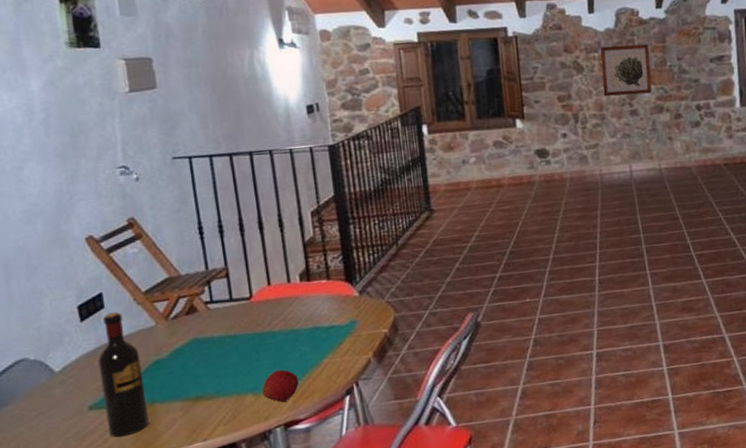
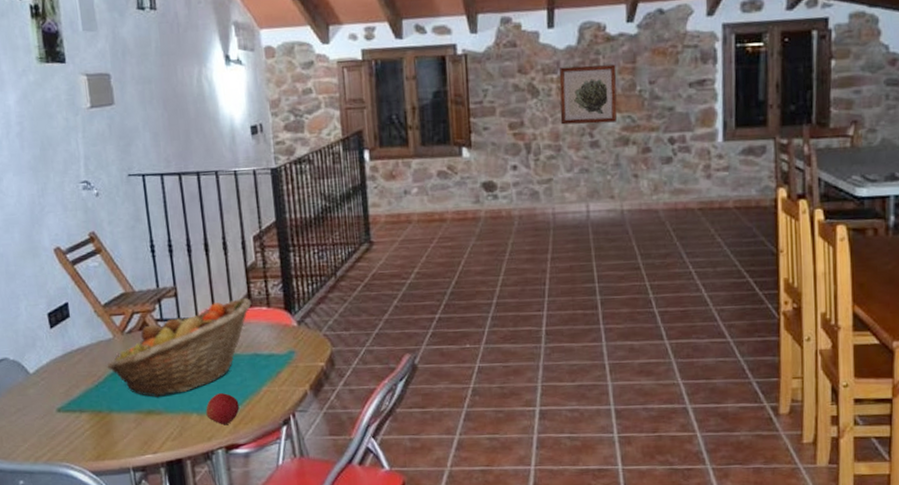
wine bottle: present [98,311,149,437] -> none [65,322,107,441]
fruit basket: none [148,272,310,382] -> present [107,297,252,397]

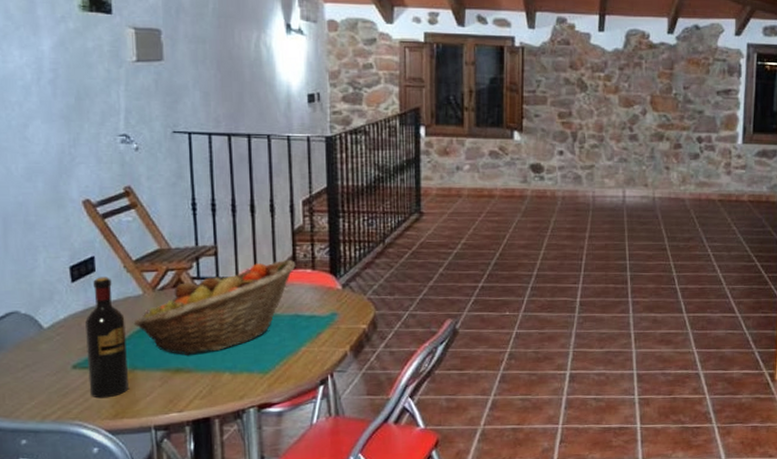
wine bottle: none [65,322,107,441] -> present [85,277,128,398]
apple: present [206,393,240,425] -> none [239,352,276,383]
wall art: present [559,64,617,125] -> none [605,67,656,120]

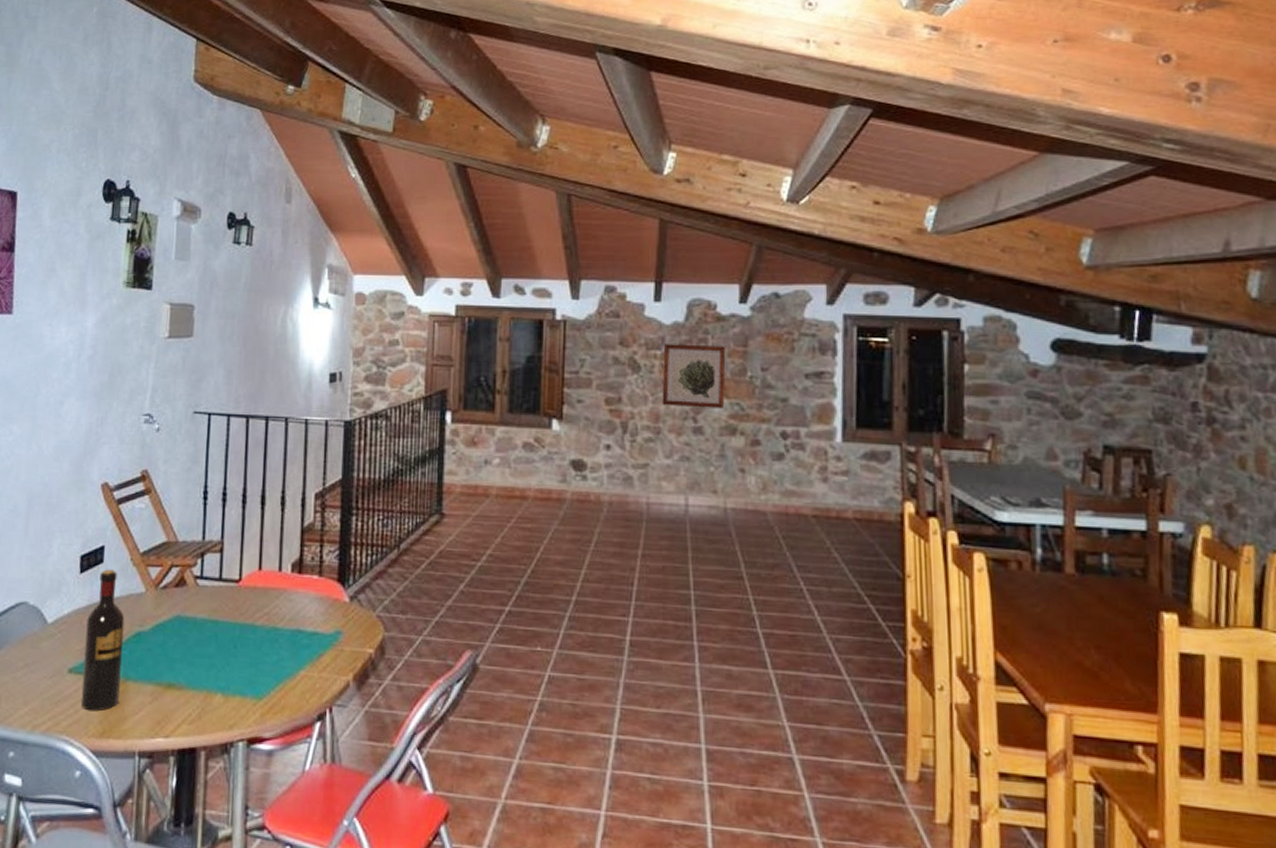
fruit basket: present [133,259,296,355] -> none [132,561,302,669]
wall art: none [605,67,656,120] -> present [662,344,726,408]

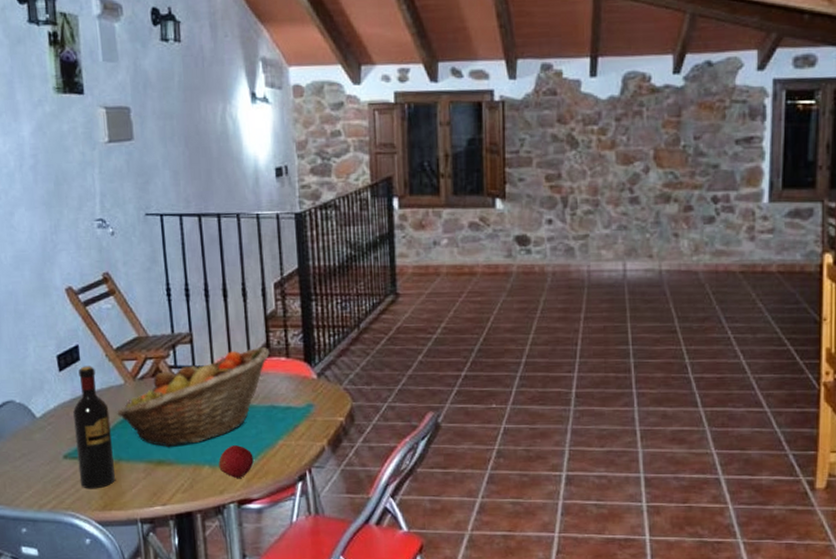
fruit basket: none [132,561,302,669] -> present [117,346,270,447]
apple: none [232,672,271,712] -> present [218,445,254,478]
wall art: present [662,344,726,408] -> none [599,117,660,179]

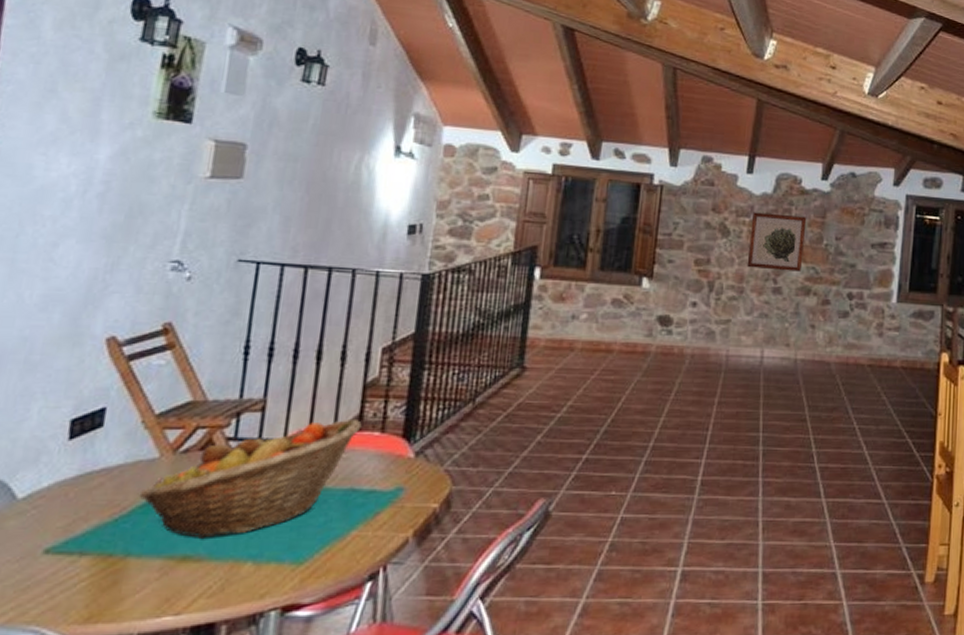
wine bottle: present [73,366,115,489] -> none [59,434,129,595]
apple: present [218,445,254,478] -> none [265,537,315,578]
wall art: none [599,117,660,179] -> present [747,212,807,272]

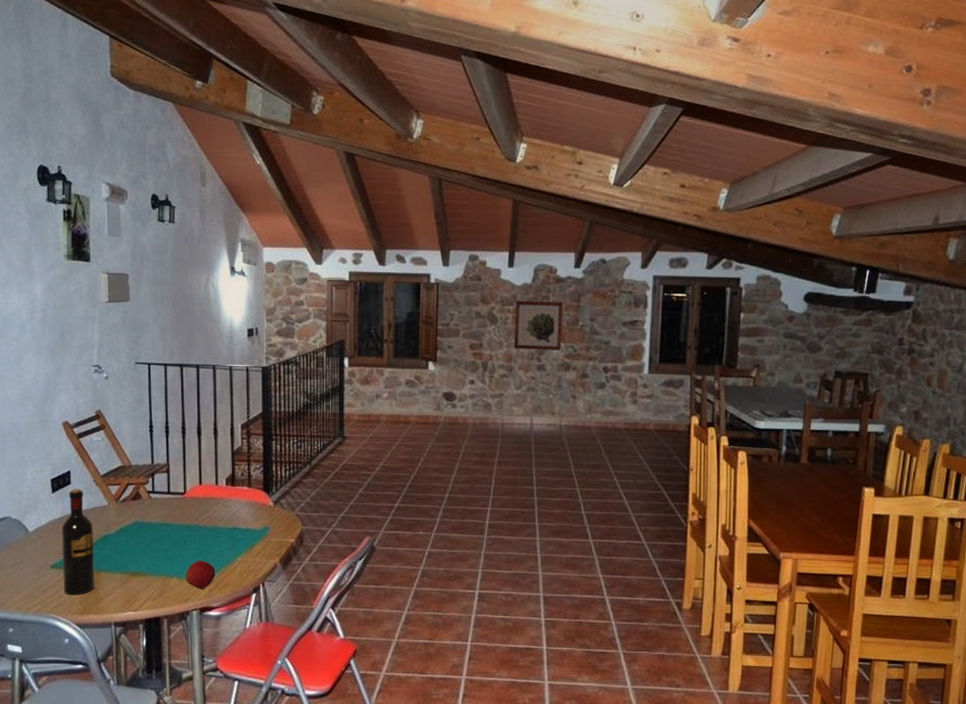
wine bottle: none [59,434,129,595] -> present [62,489,94,595]
fruit basket: present [138,418,362,538] -> none [100,477,234,560]
apple: none [265,537,315,578] -> present [185,561,215,589]

